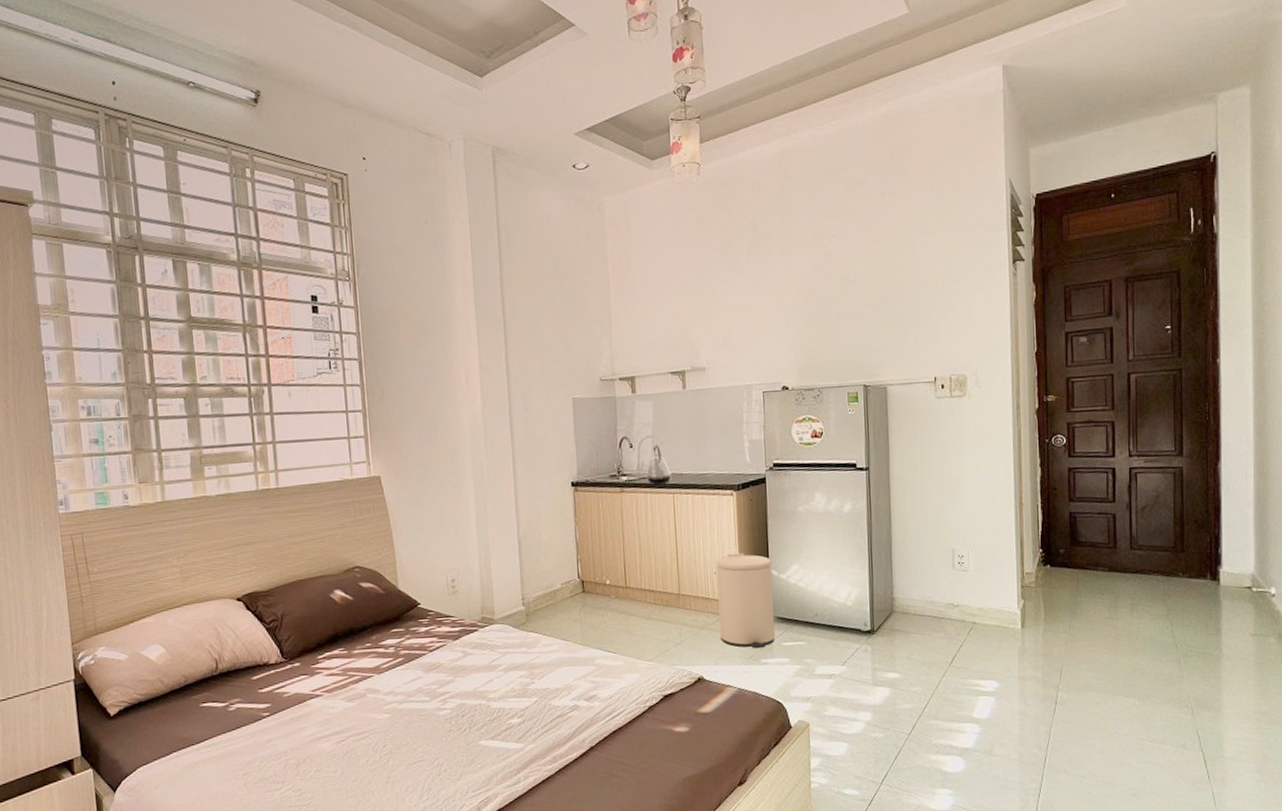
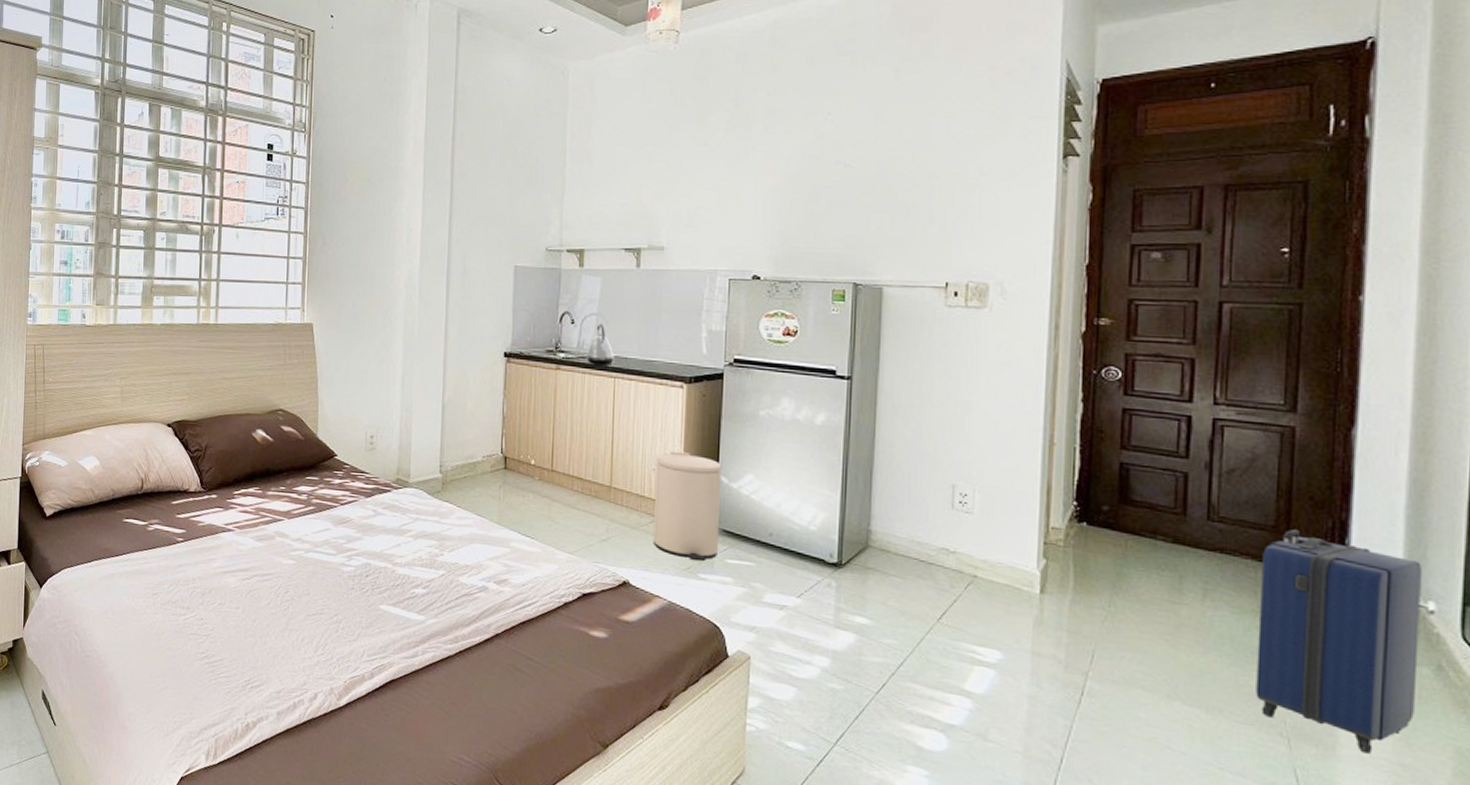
suitcase: none [1168,548,1268,709] -> present [1256,530,1422,754]

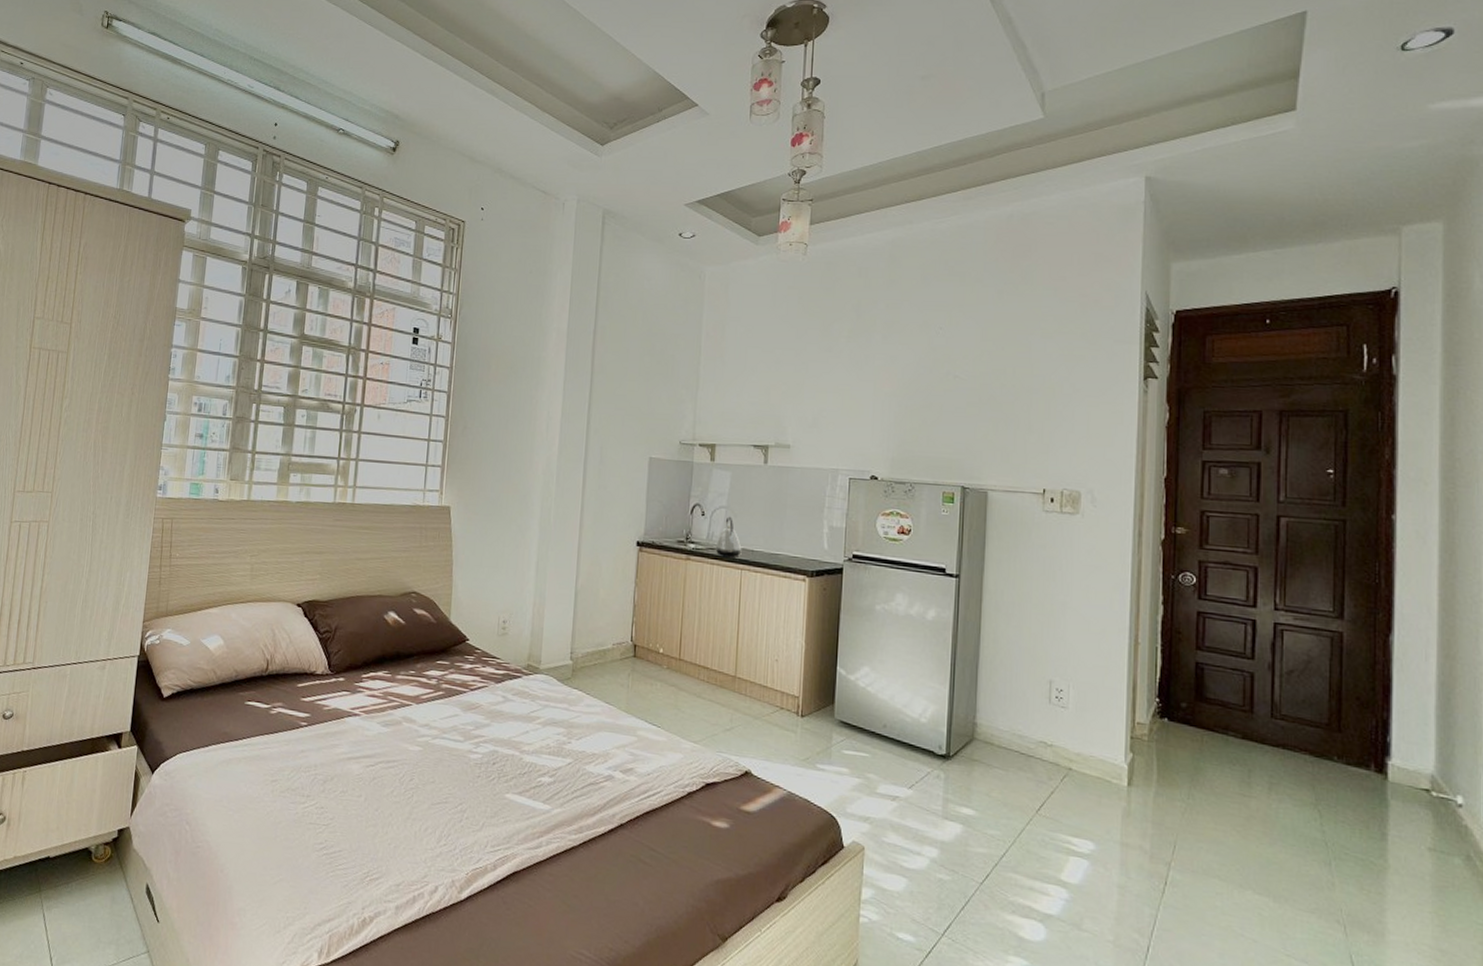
pedal bin: present [652,451,722,562] -> none [774,643,840,752]
suitcase: present [1256,530,1422,754] -> none [1316,727,1451,940]

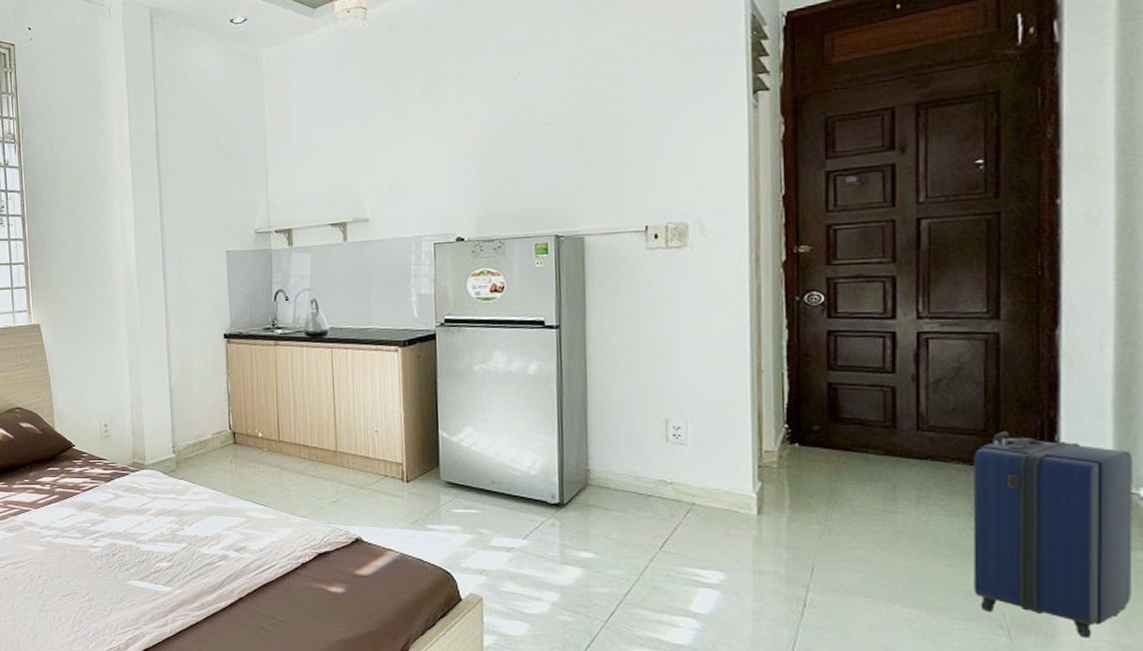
suitcase: none [1316,727,1451,940] -> present [973,432,1133,638]

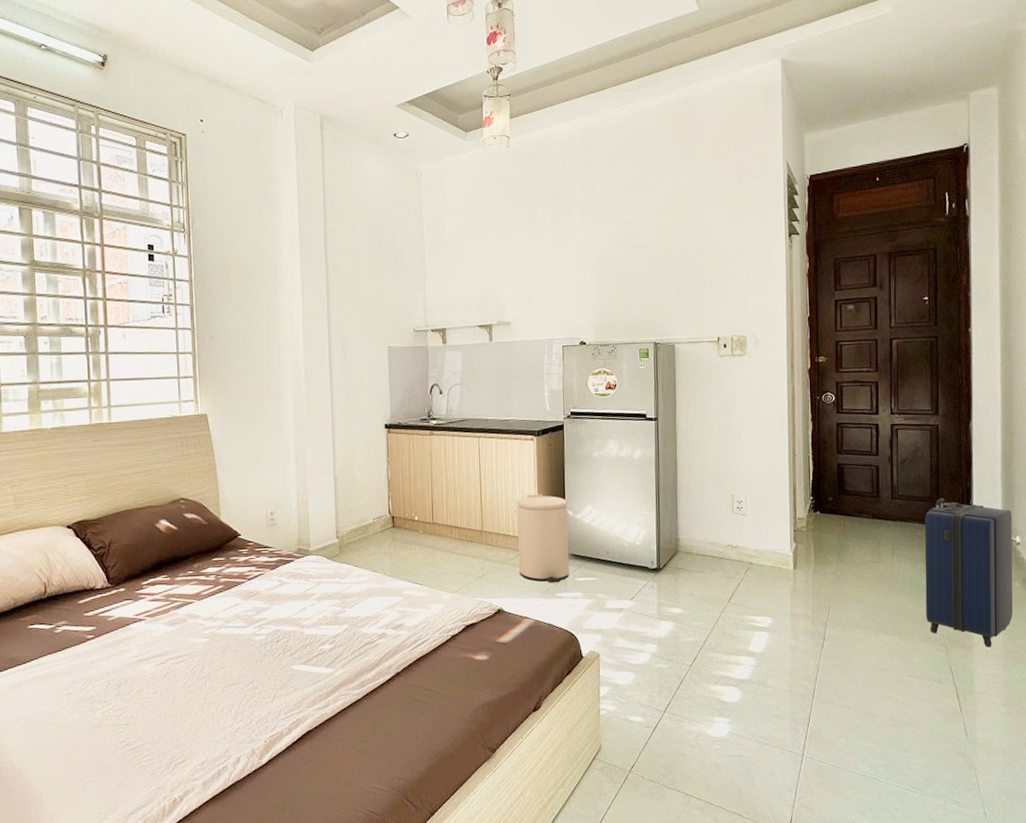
kettle: present [302,298,330,338] -> none [454,392,477,428]
pedal bin: none [378,412,444,514] -> present [517,494,569,583]

